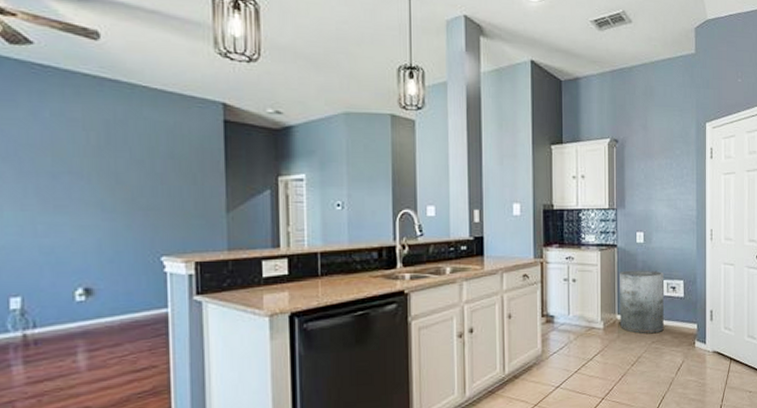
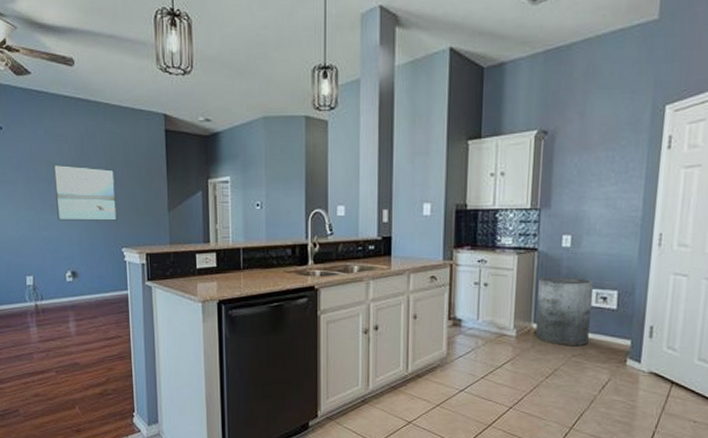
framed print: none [61,154,156,225] -> present [53,164,118,221]

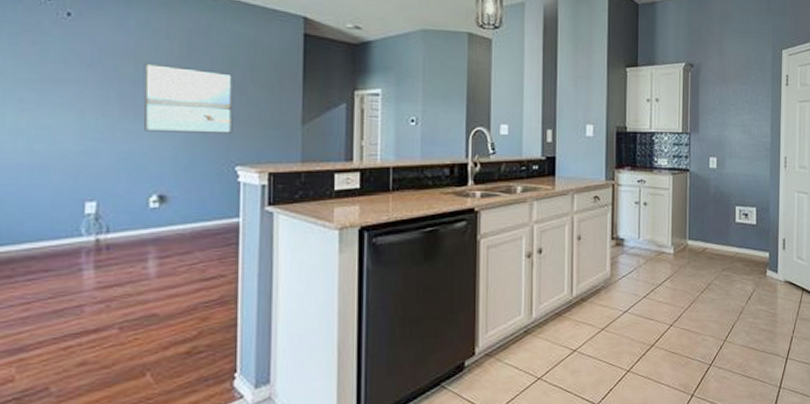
trash can: present [536,276,593,347] -> none [691,195,736,261]

